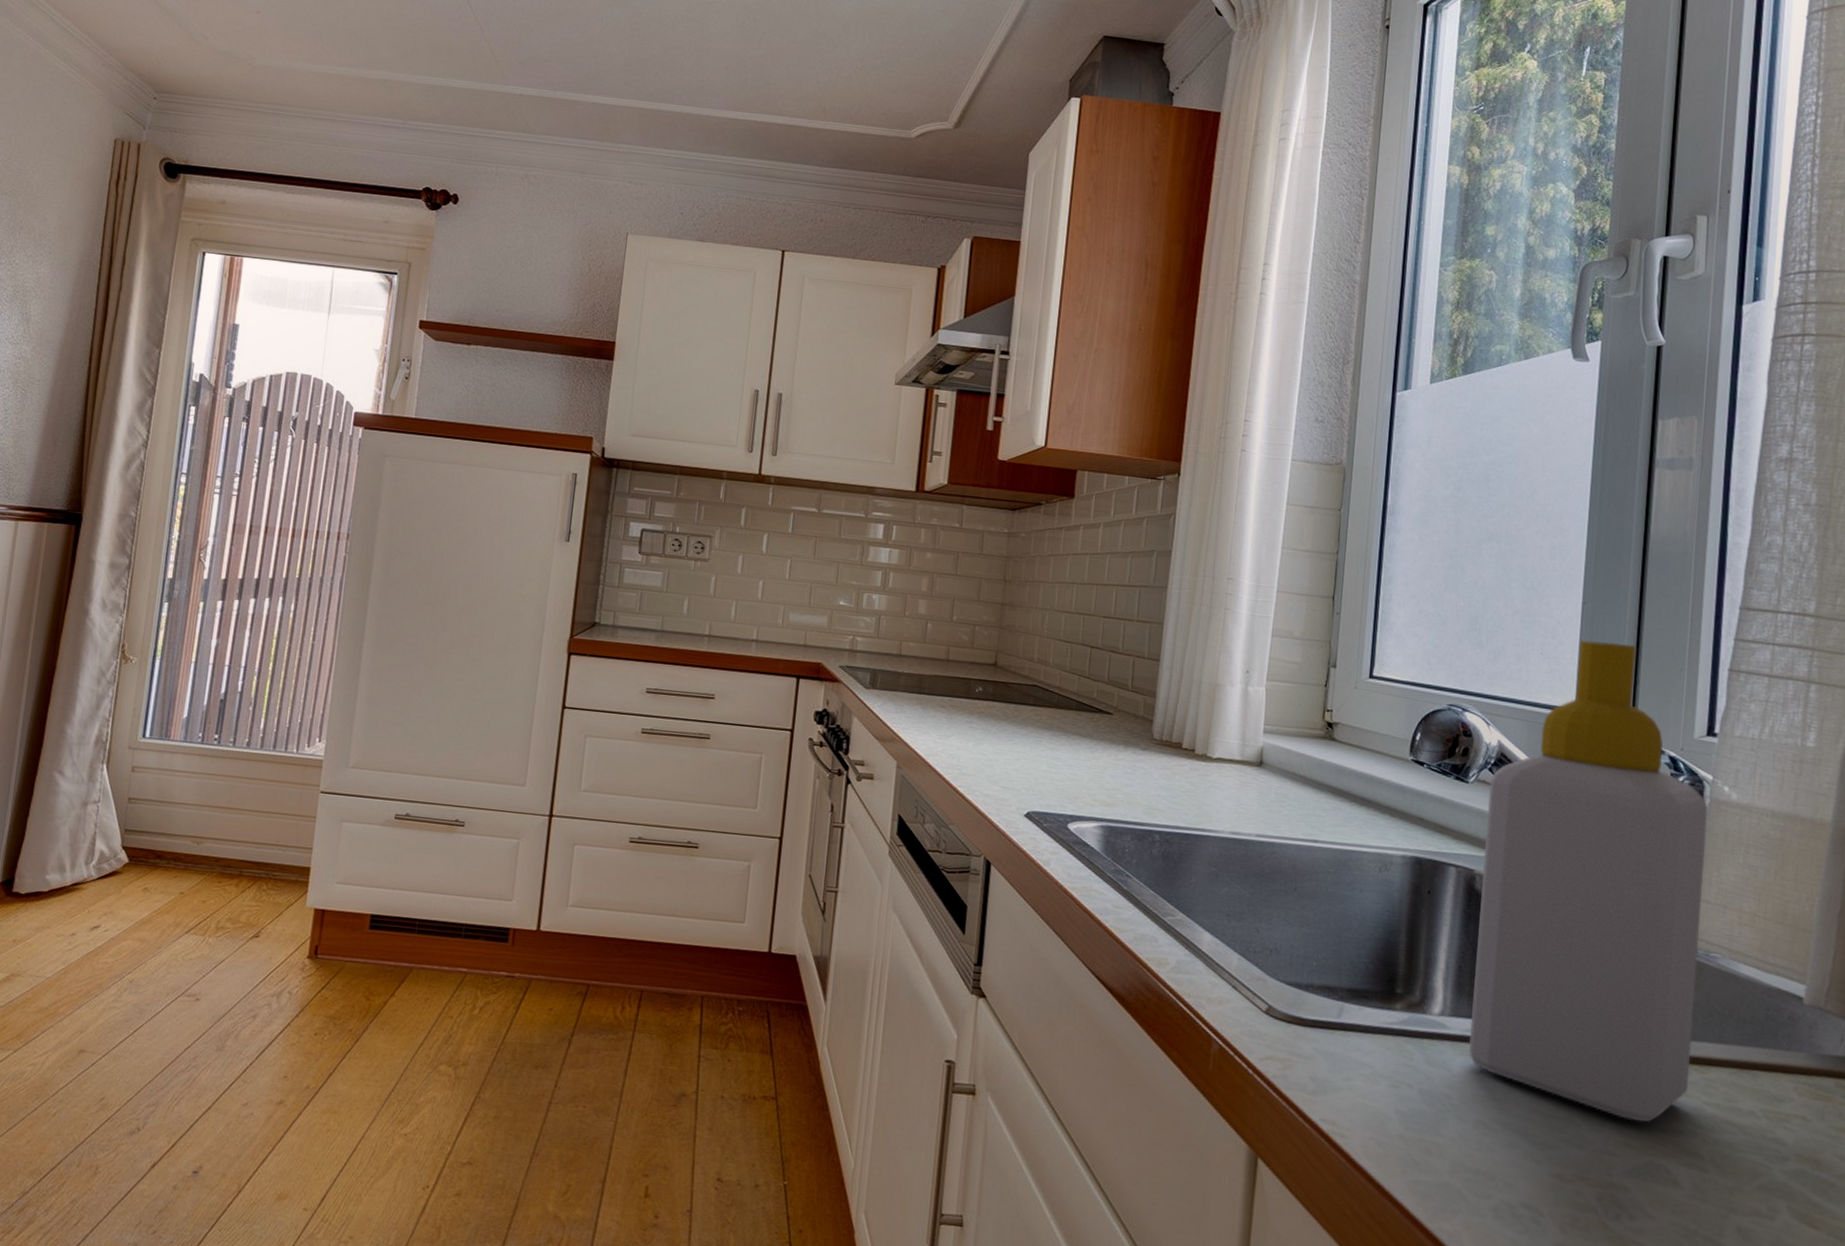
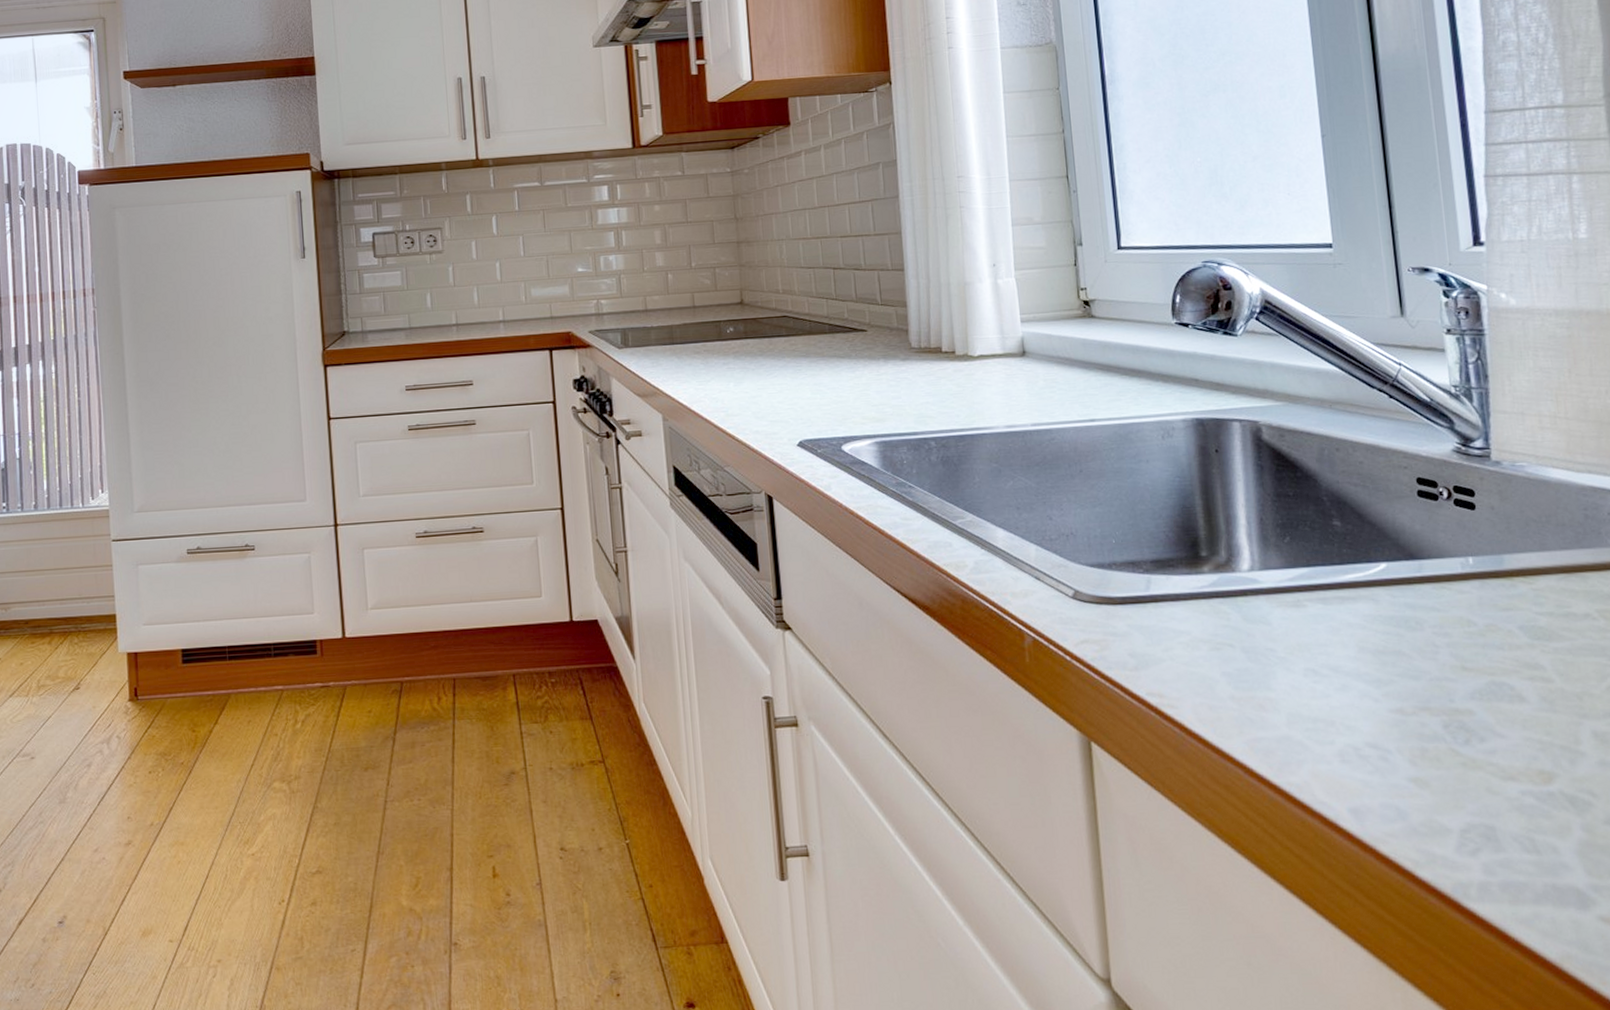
soap bottle: present [1469,640,1709,1123] -> none [1259,169,1518,644]

